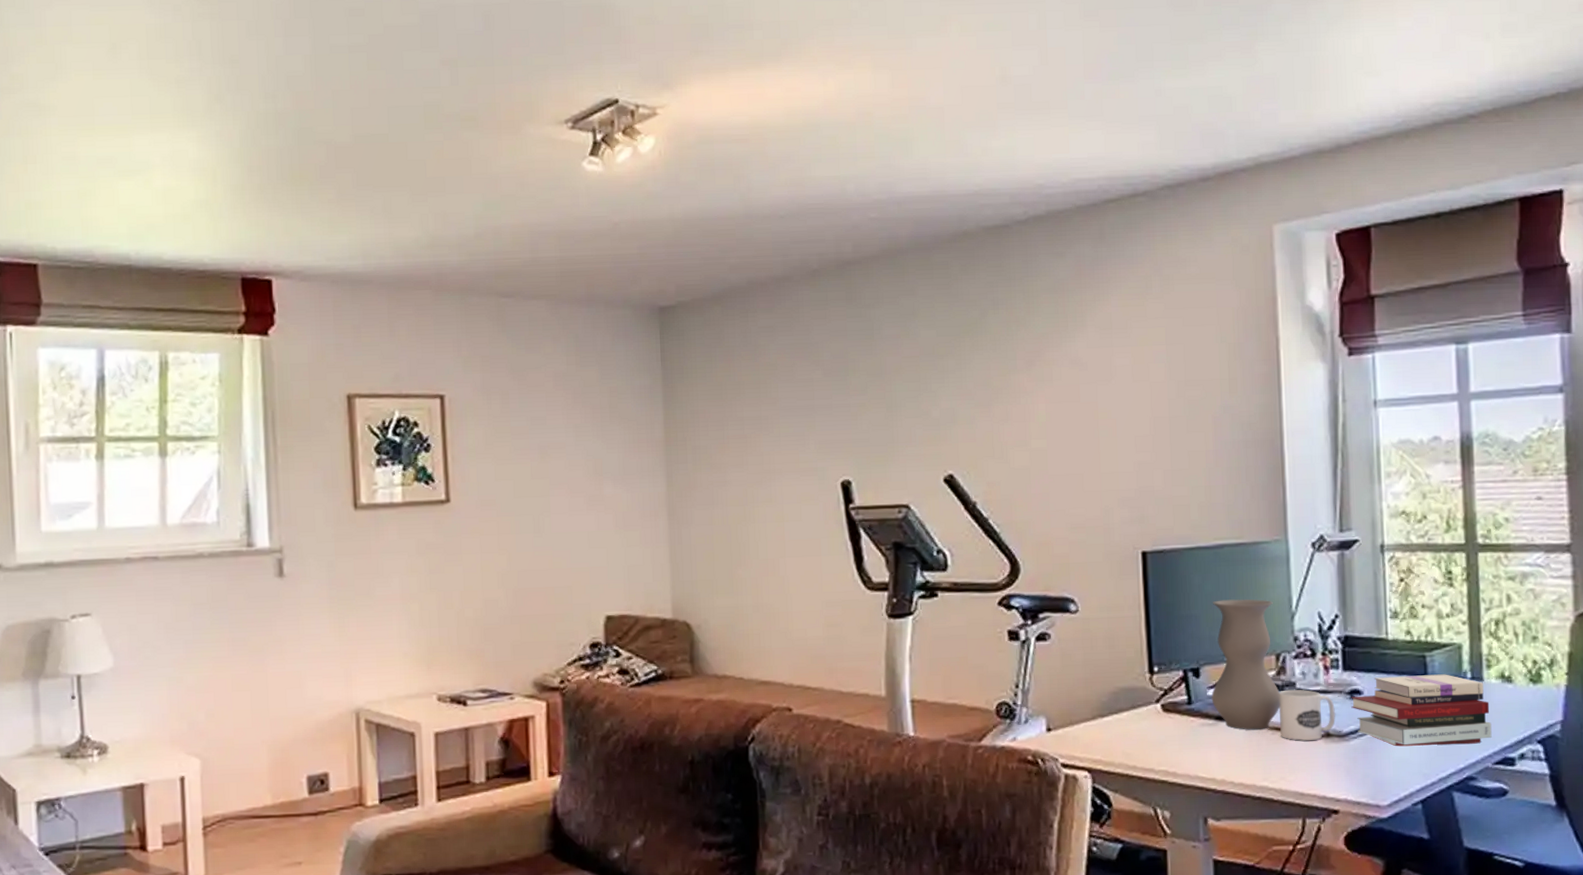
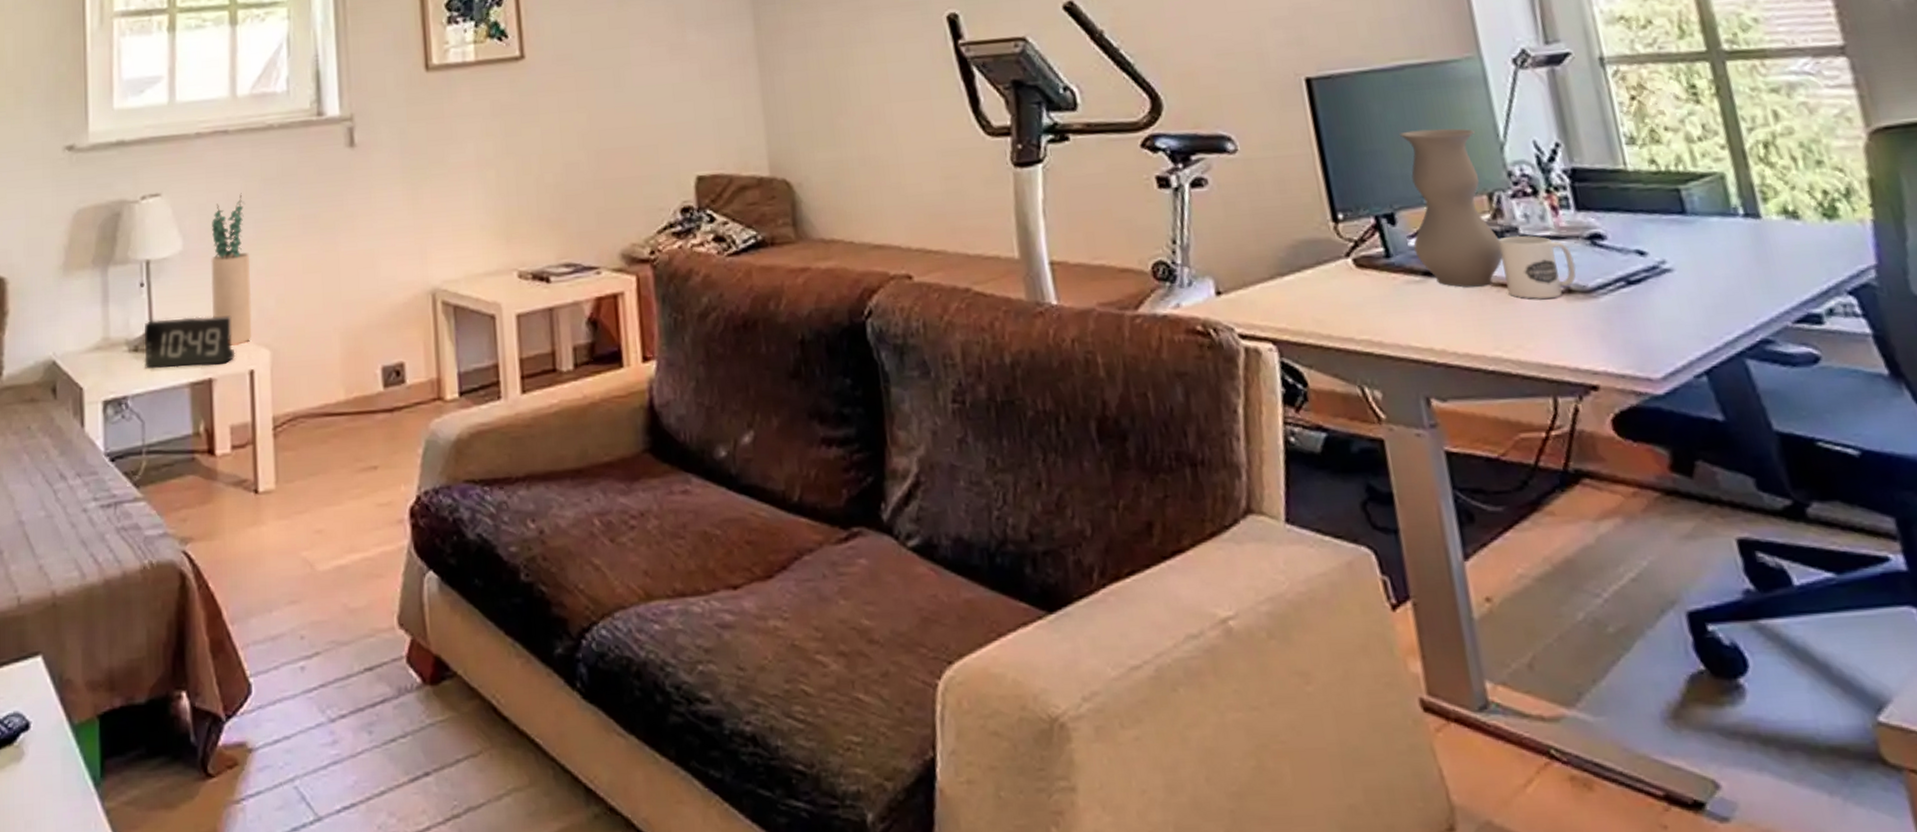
alarm clock: none [76,727,166,773] -> present [144,316,236,368]
vase: none [141,616,182,757] -> present [210,193,252,348]
books: present [1351,674,1492,746] -> none [1591,211,1786,302]

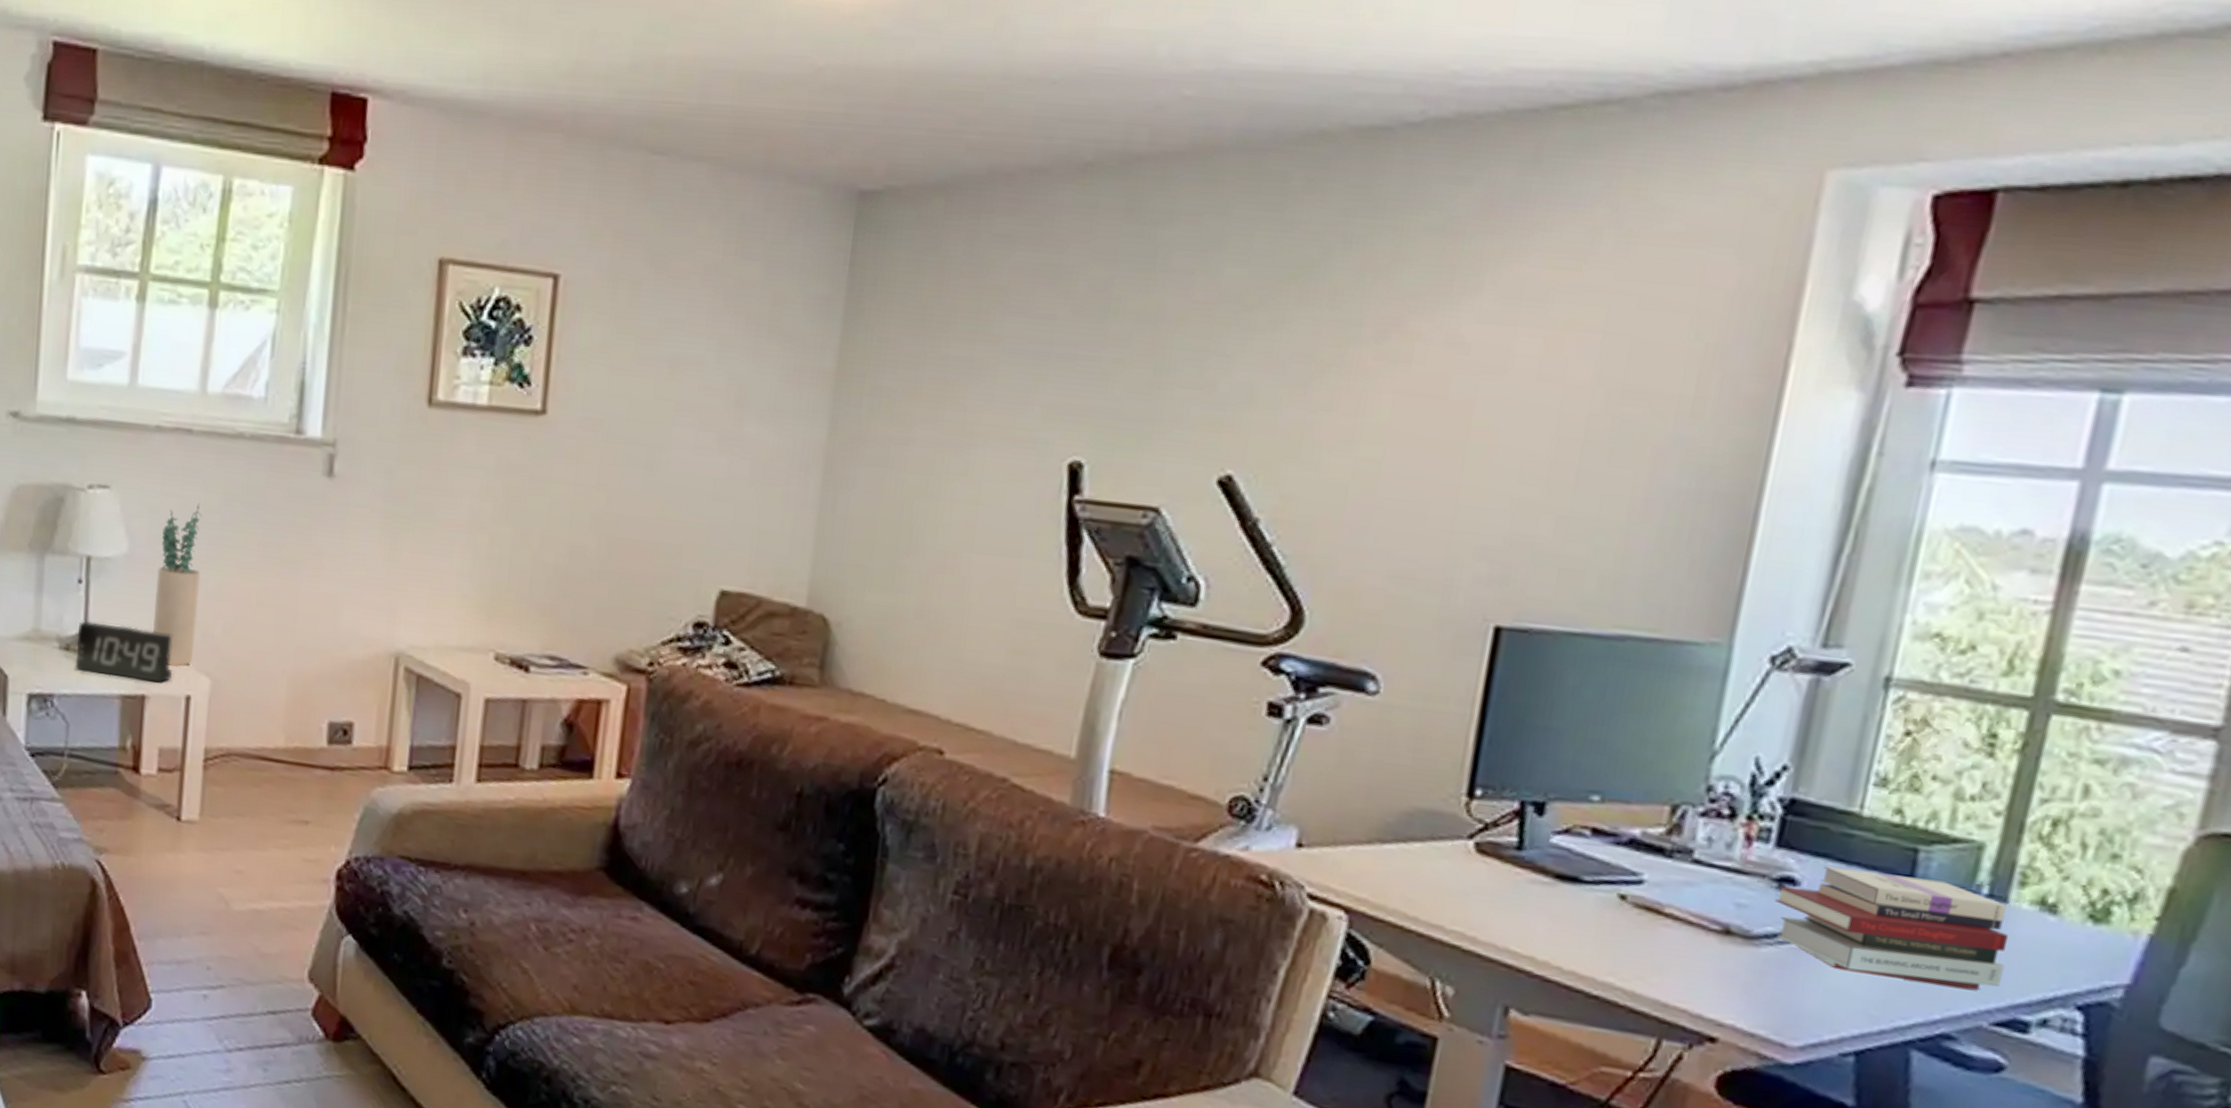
vase: present [1398,128,1503,287] -> none [1554,713,1686,905]
mug: present [1498,235,1576,299] -> none [1651,857,1749,936]
books: none [1591,211,1786,302] -> present [1775,865,2009,992]

